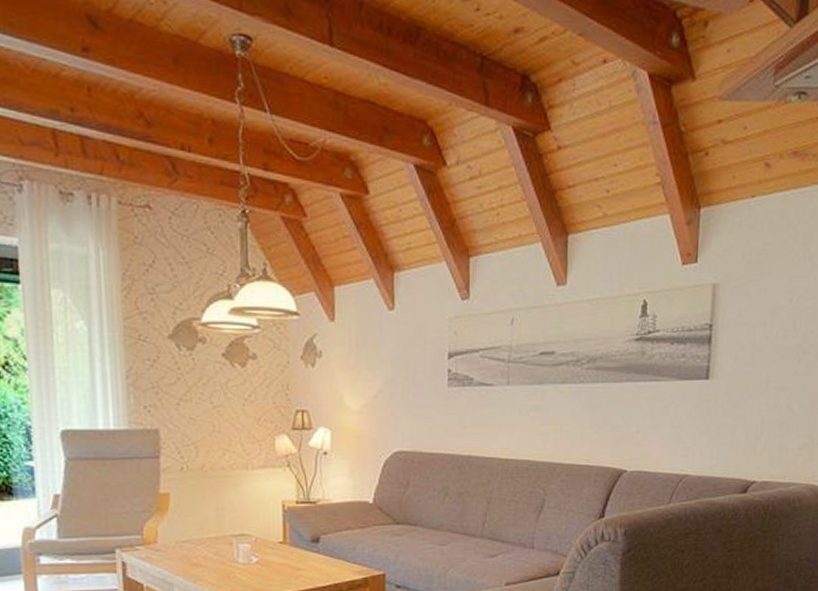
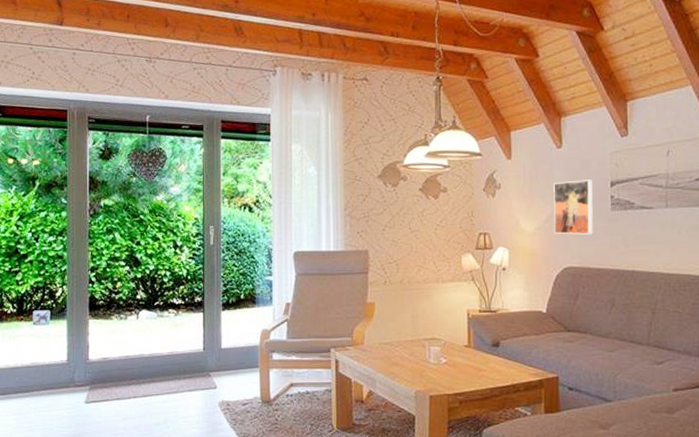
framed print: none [382,349,428,414] -> present [553,179,593,235]

